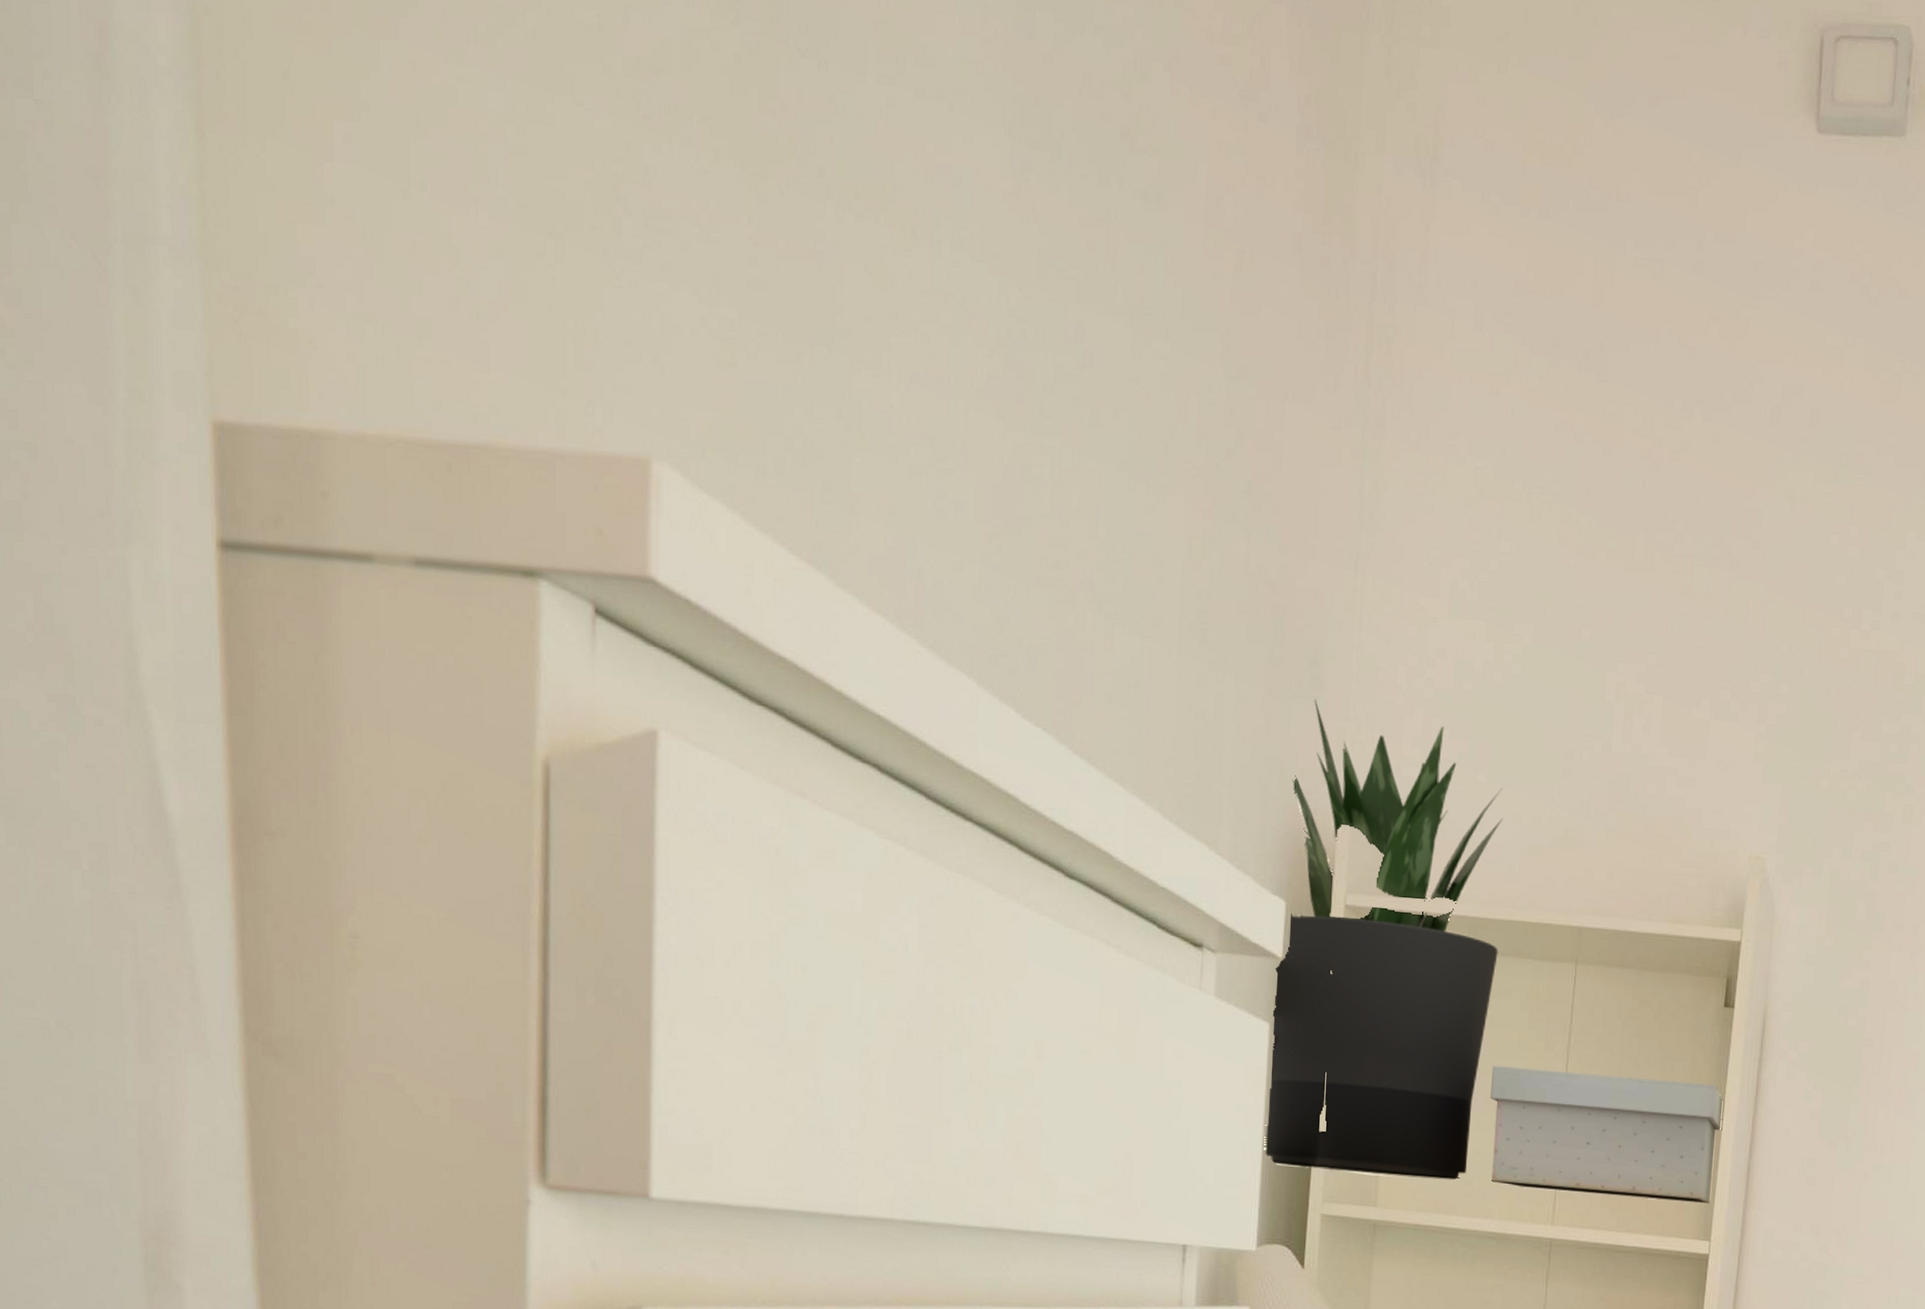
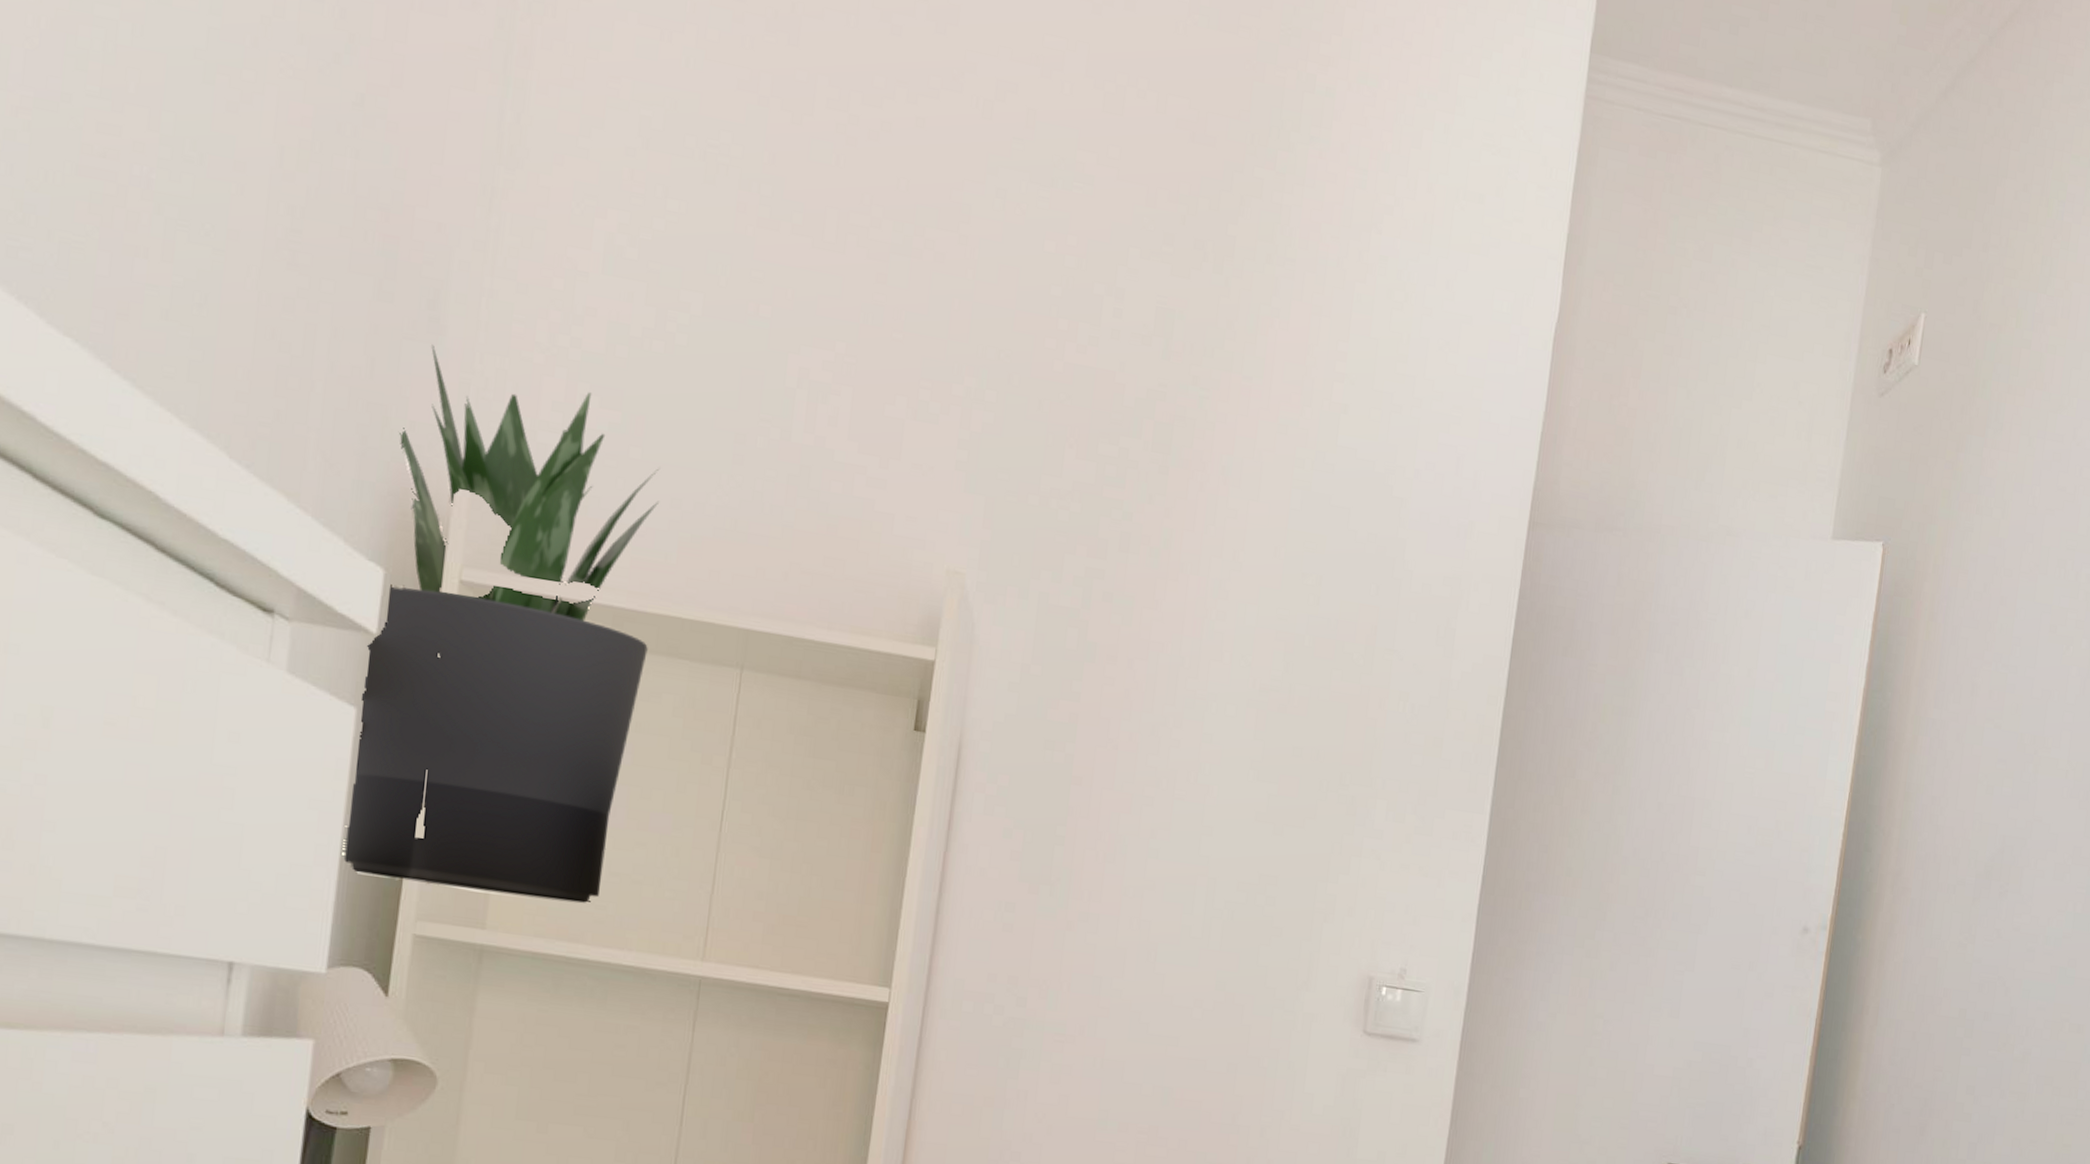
decorative box: present [1491,1066,1724,1203] -> none [630,776,911,946]

